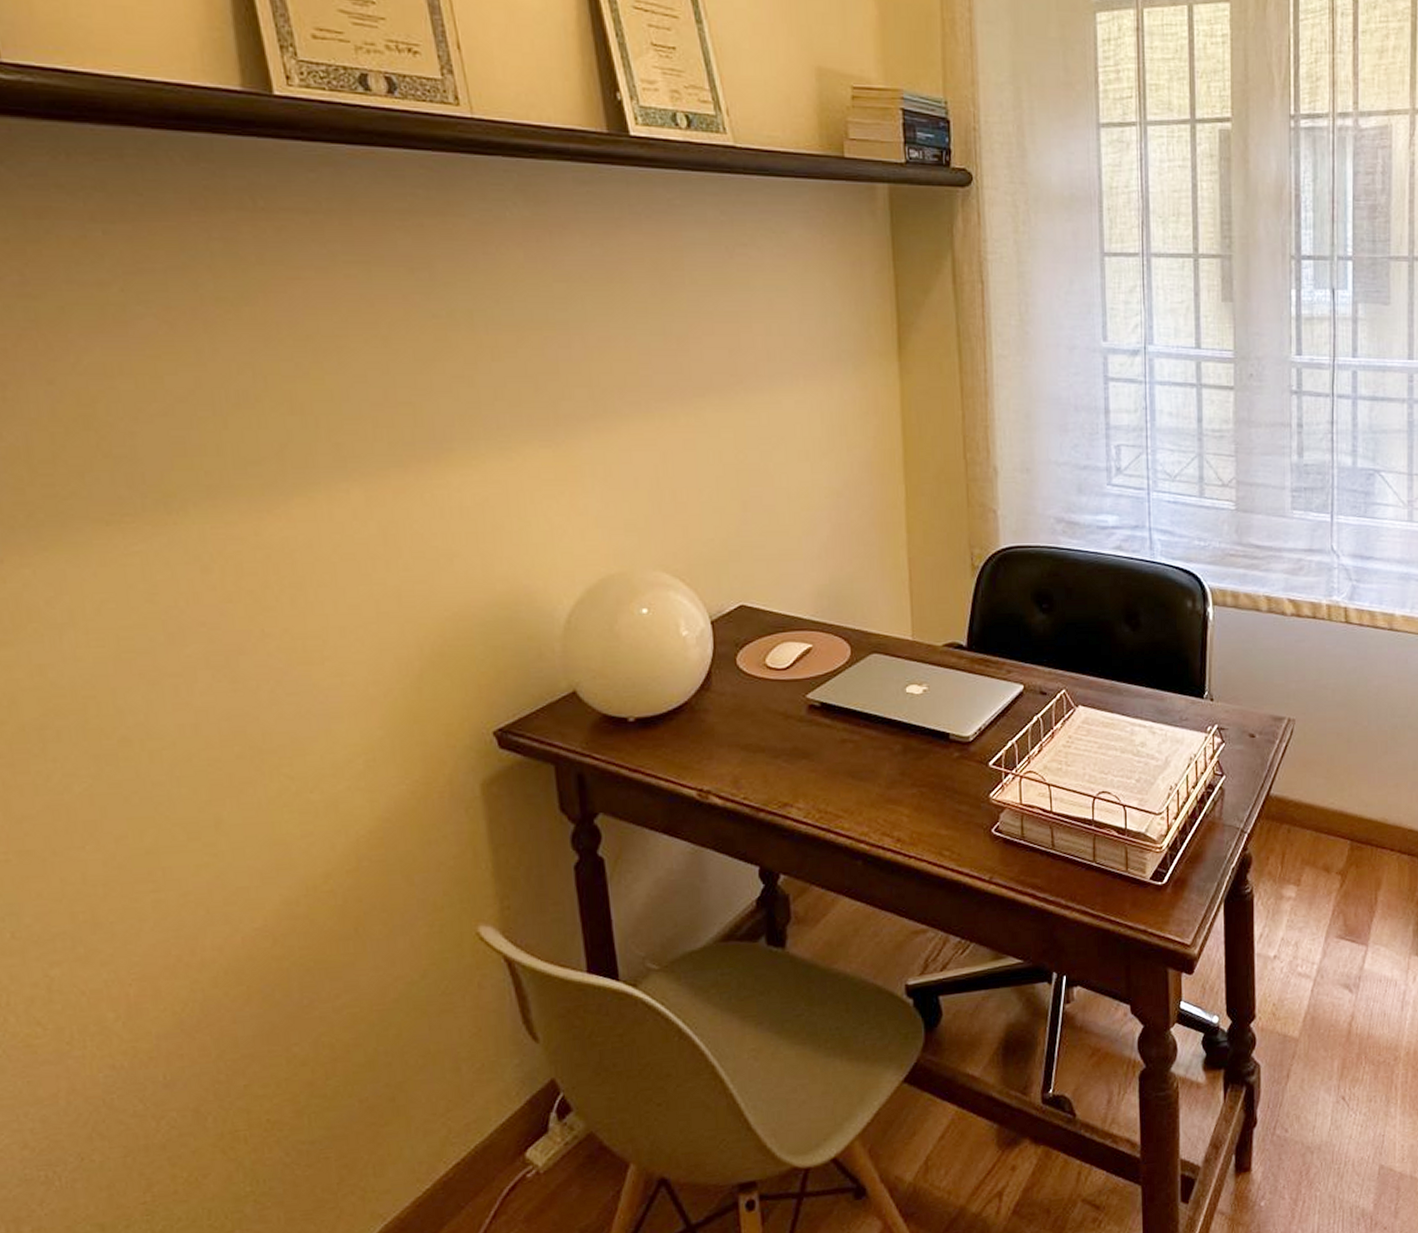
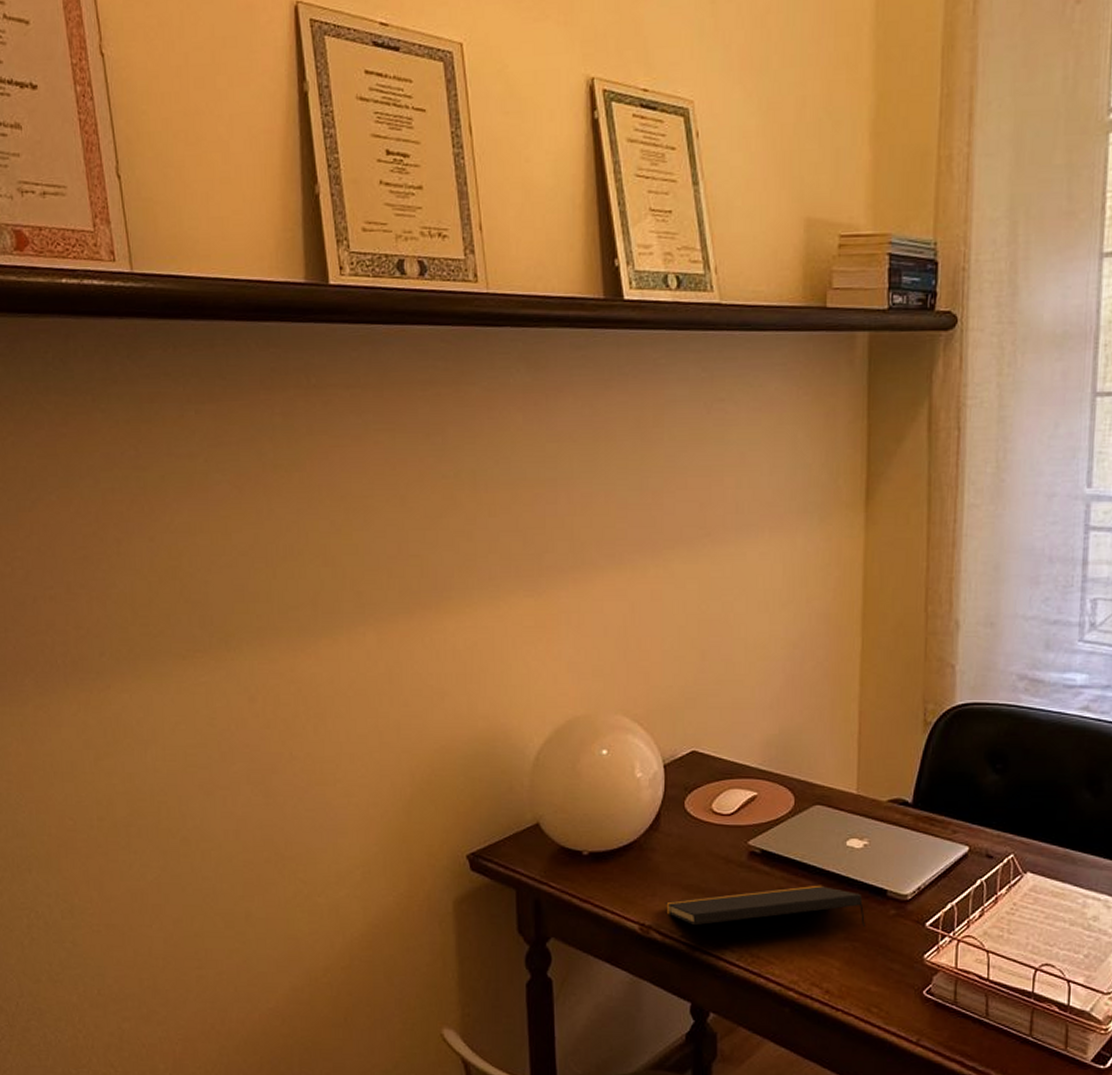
notepad: none [723,733,932,786] -> present [664,885,866,927]

